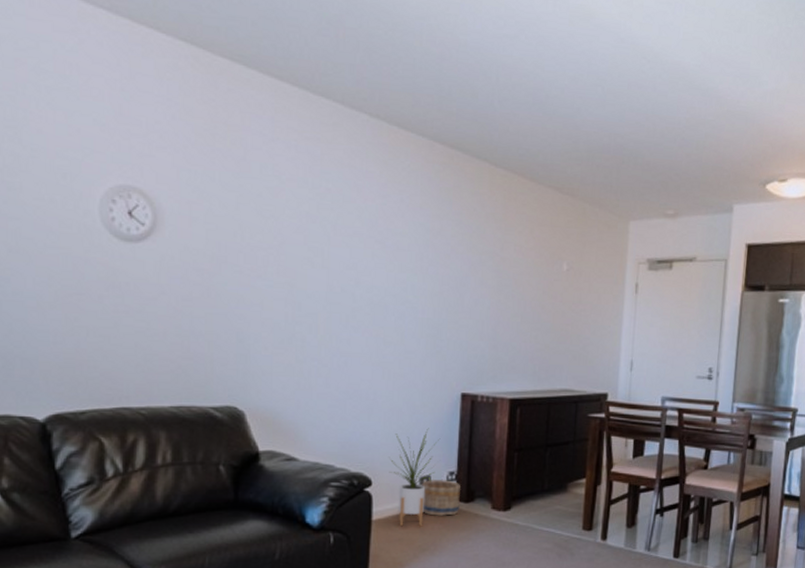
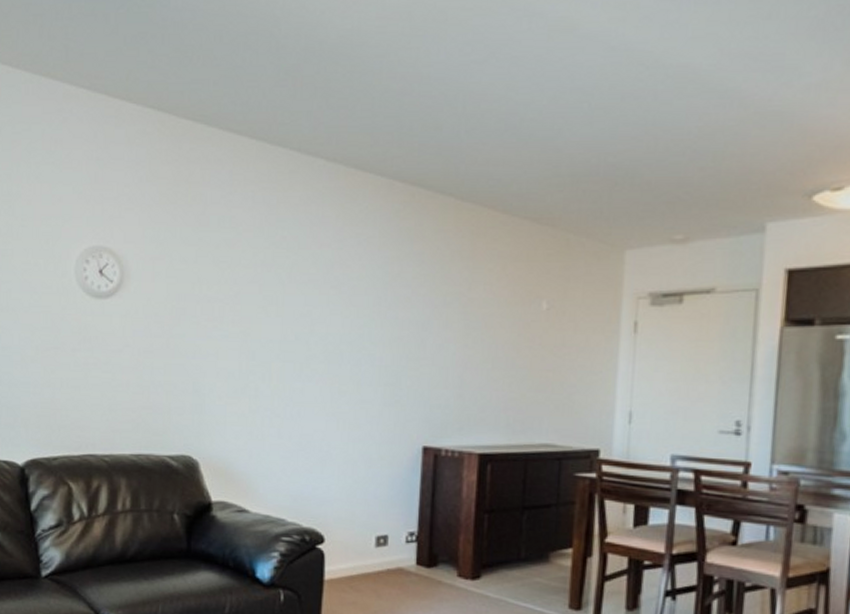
house plant: present [389,428,441,527] -> none [342,483,399,591]
basket: present [421,480,462,517] -> none [377,540,423,581]

